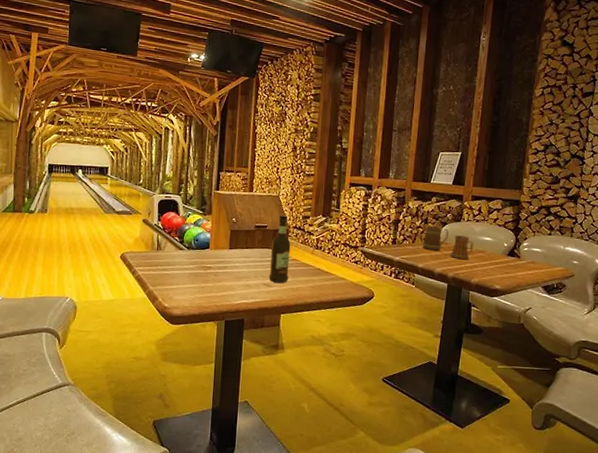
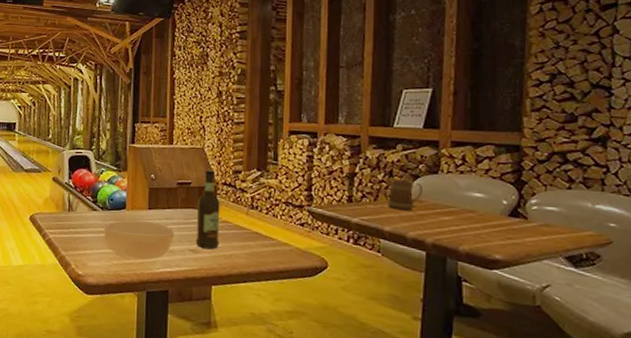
bowl: none [188,258,251,294] -> present [103,220,174,261]
beer mug: present [450,235,474,260] -> none [427,191,459,222]

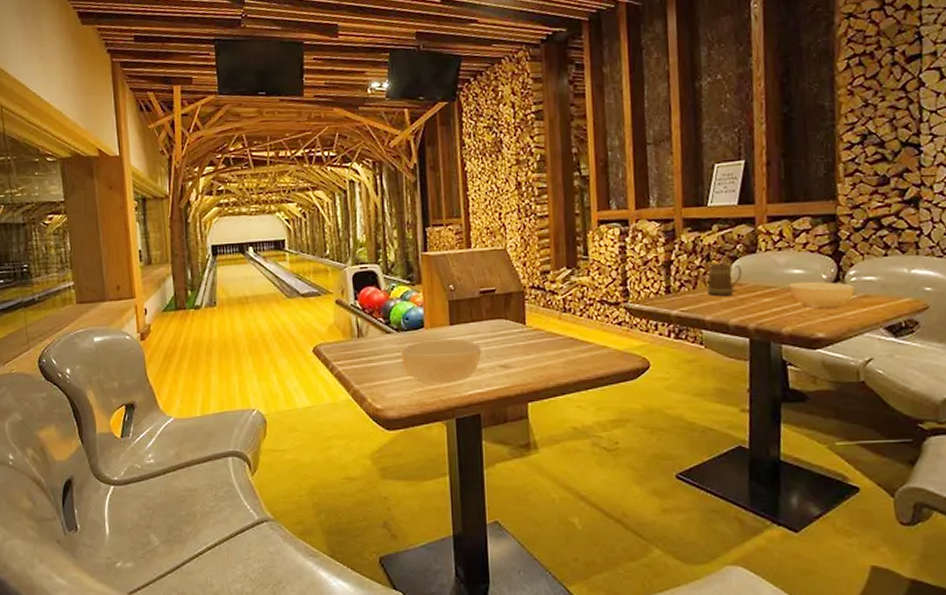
root beer: present [195,169,220,250] -> none [503,272,532,363]
bowl: none [467,204,536,233] -> present [787,281,855,309]

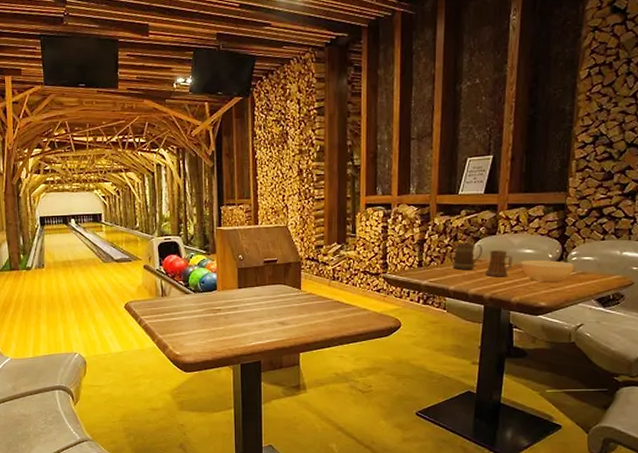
bowl: present [400,339,481,384] -> none [197,300,263,336]
beer mug: none [747,271,780,304] -> present [485,250,513,277]

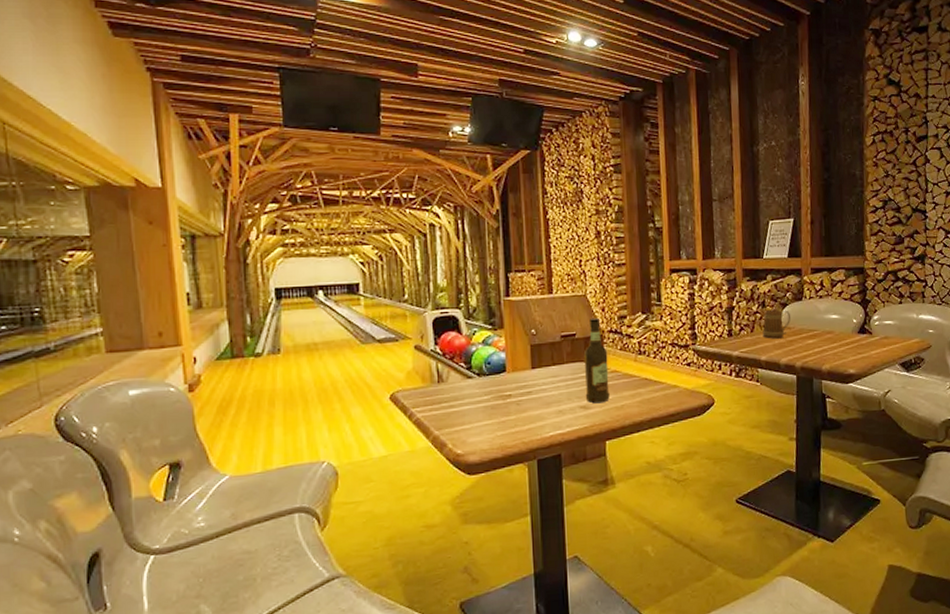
root beer: none [283,246,305,321] -> present [583,317,610,404]
beer mug: present [485,250,513,277] -> none [795,316,820,345]
bowl: present [519,259,575,283] -> none [826,325,878,349]

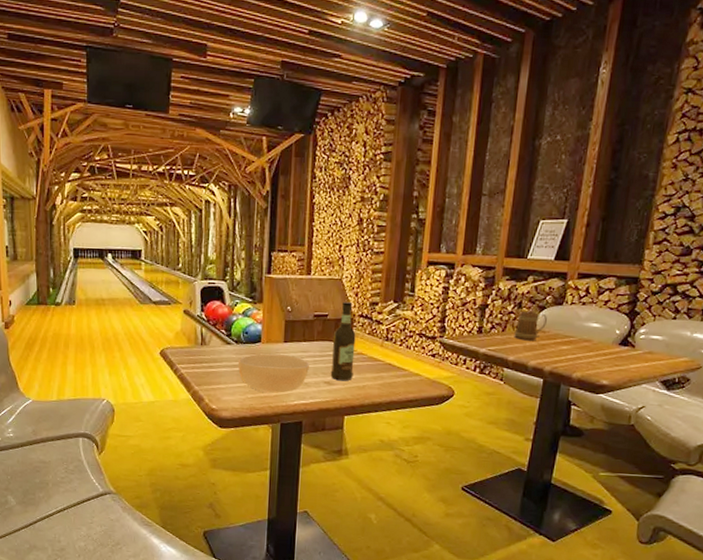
bowl: none [482,382,562,428] -> present [237,353,309,394]

